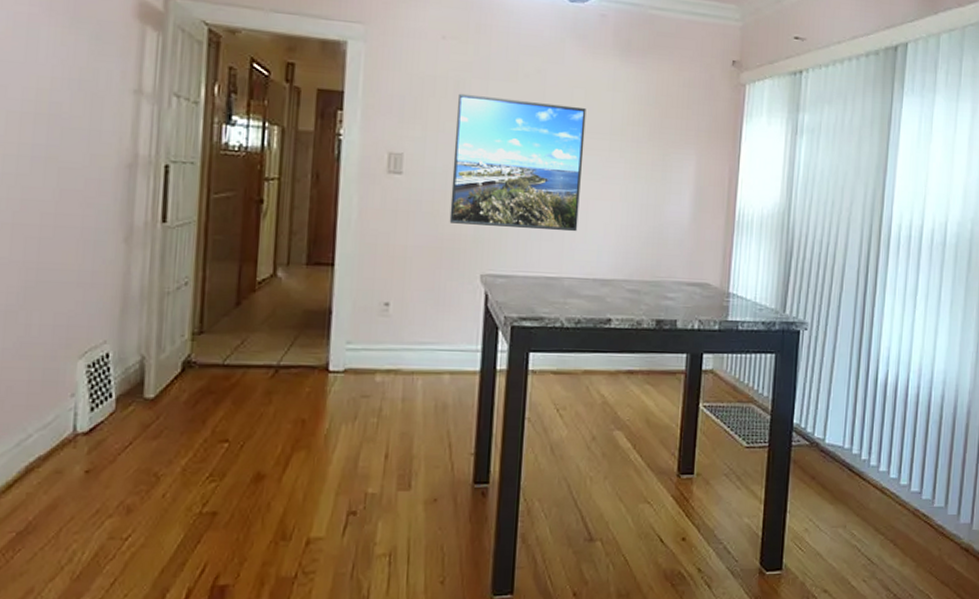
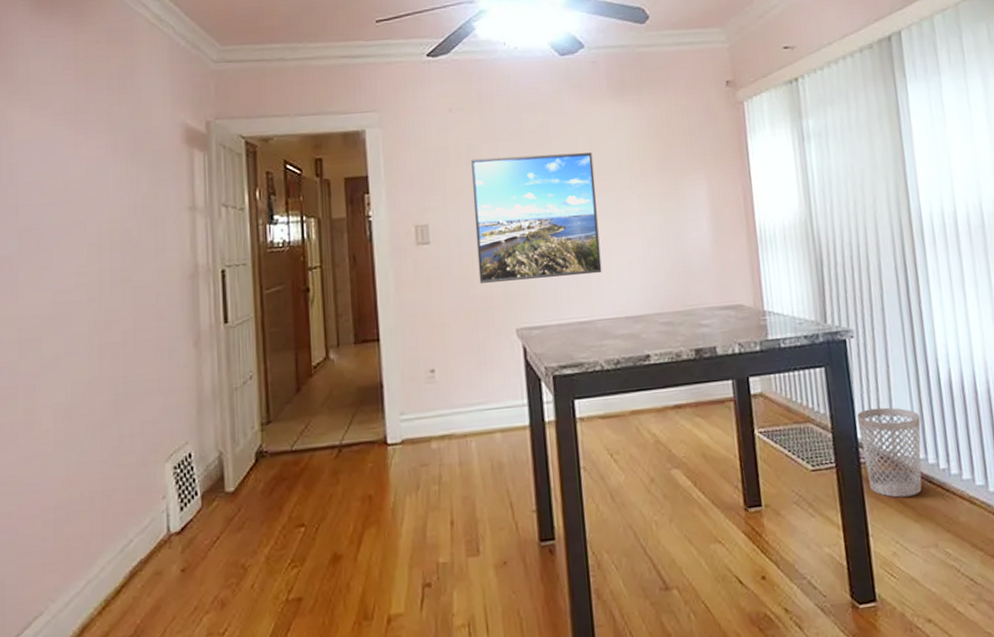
wastebasket: none [795,397,853,481] -> present [856,407,922,498]

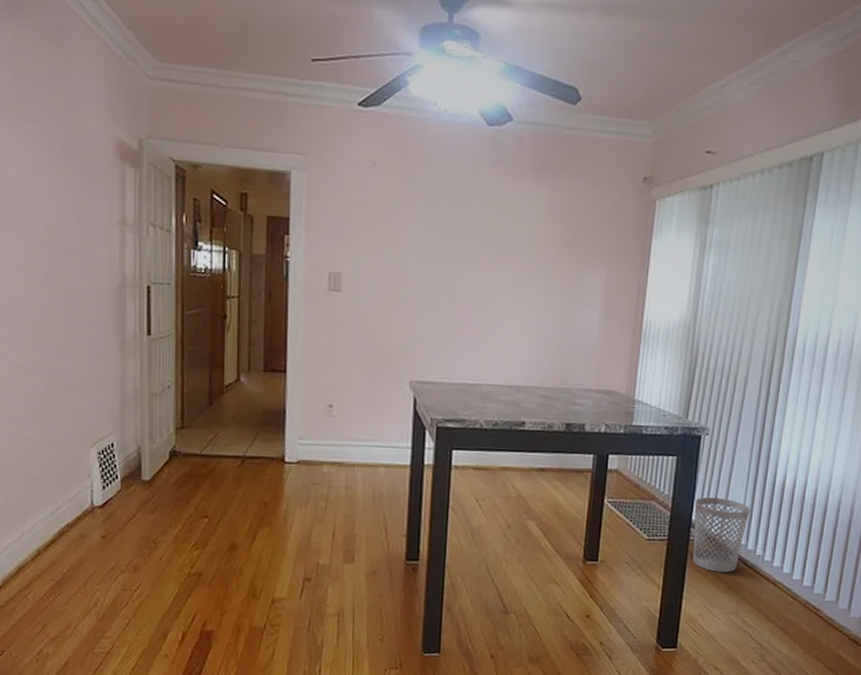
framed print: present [471,152,602,283] -> none [382,216,504,343]

